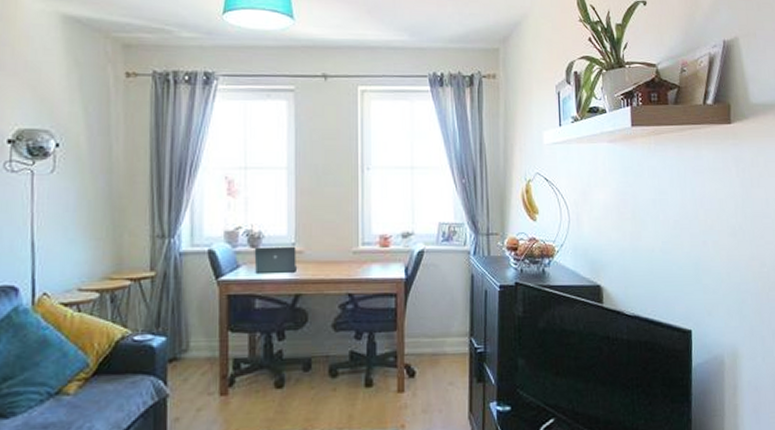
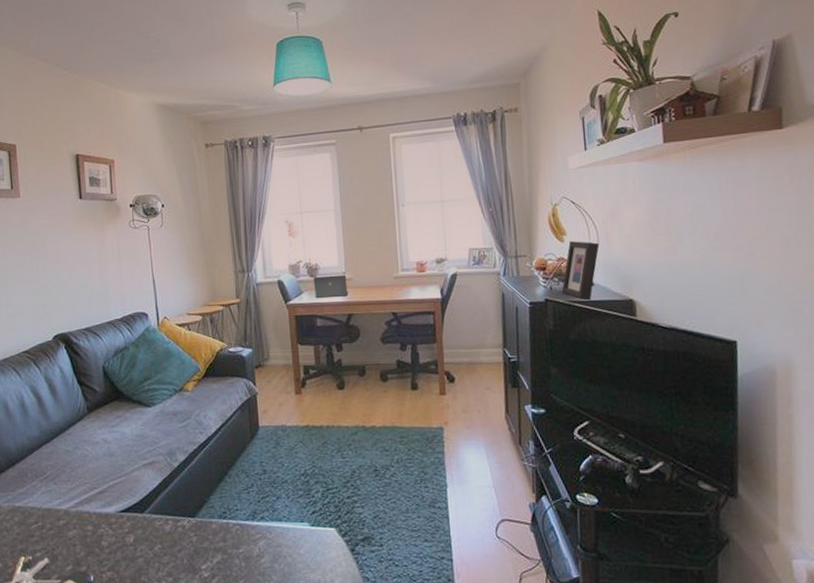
picture frame: none [533,221,570,285] -> present [562,241,600,301]

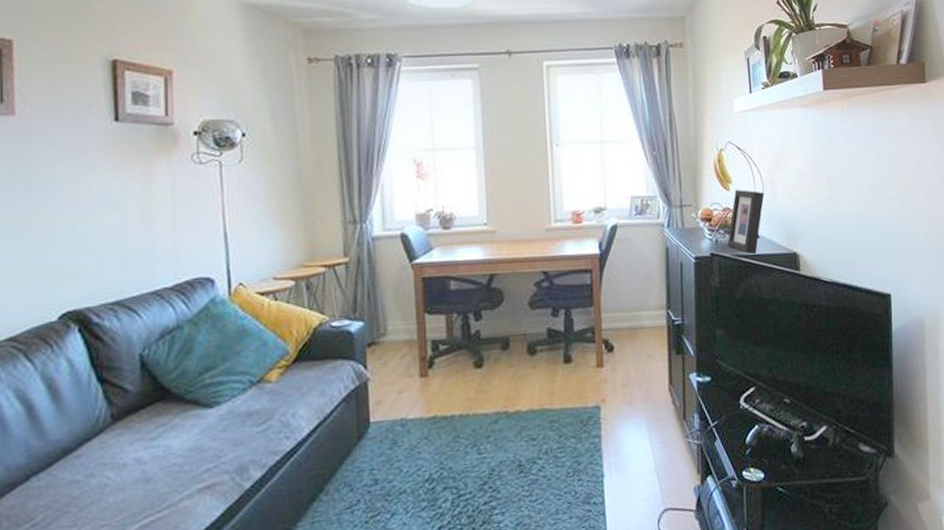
laptop: present [313,274,348,299] -> none [446,226,490,256]

